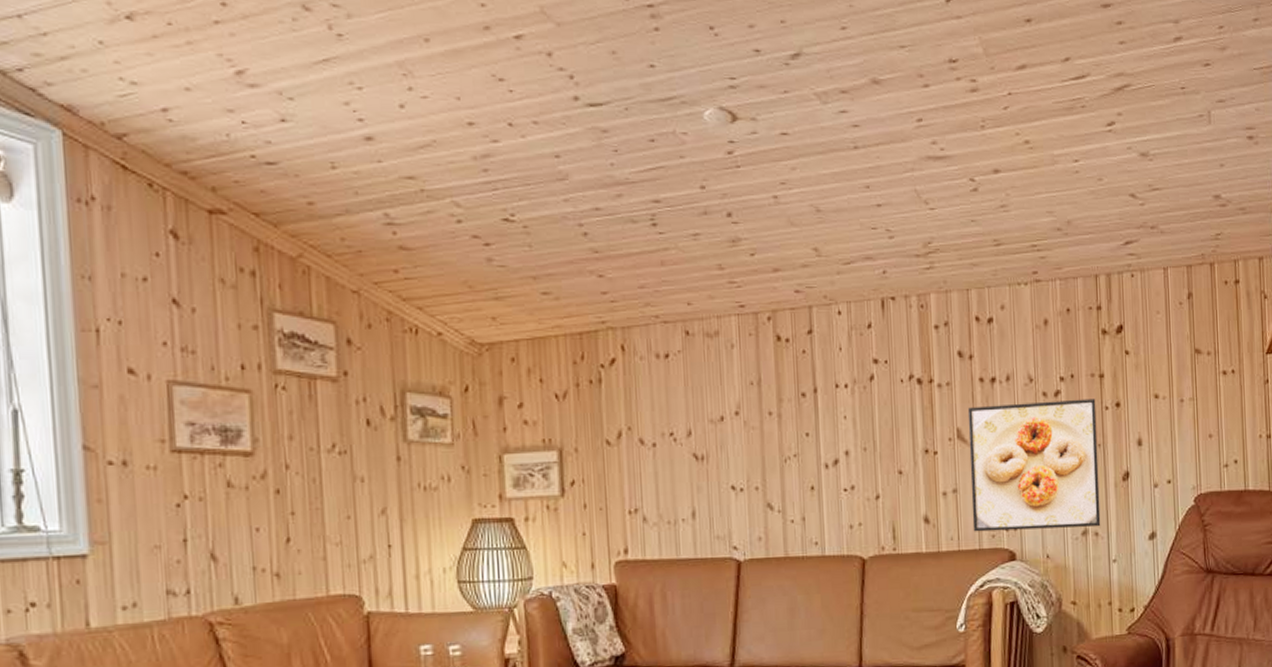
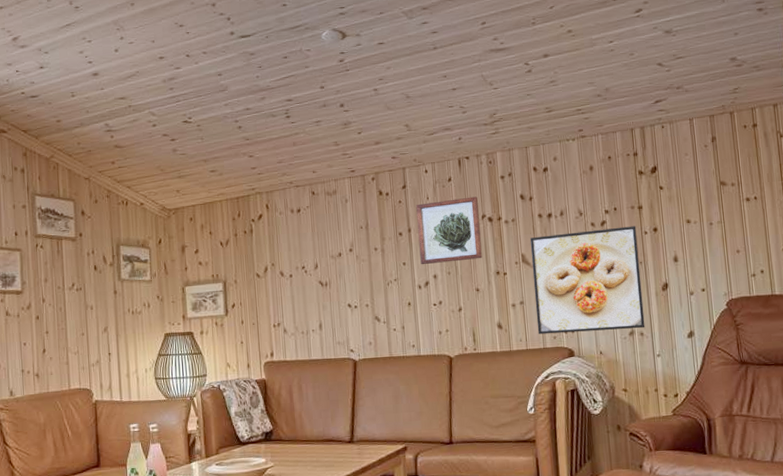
wall art: none [825,350,908,437] -> present [416,196,482,265]

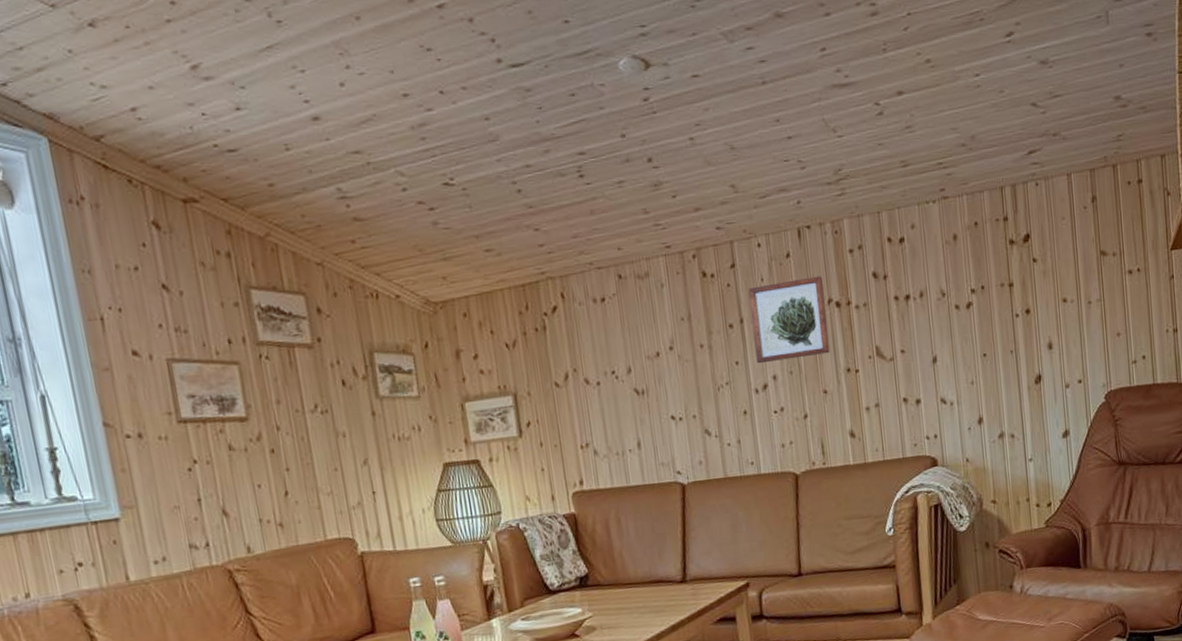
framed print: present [530,226,645,335] -> none [885,307,1016,442]

